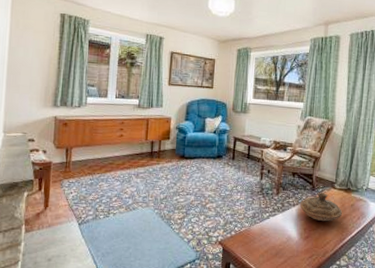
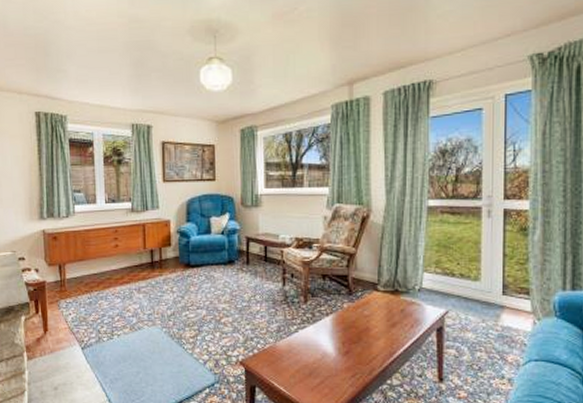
decorative bowl: present [300,193,343,222] -> none [335,297,391,333]

